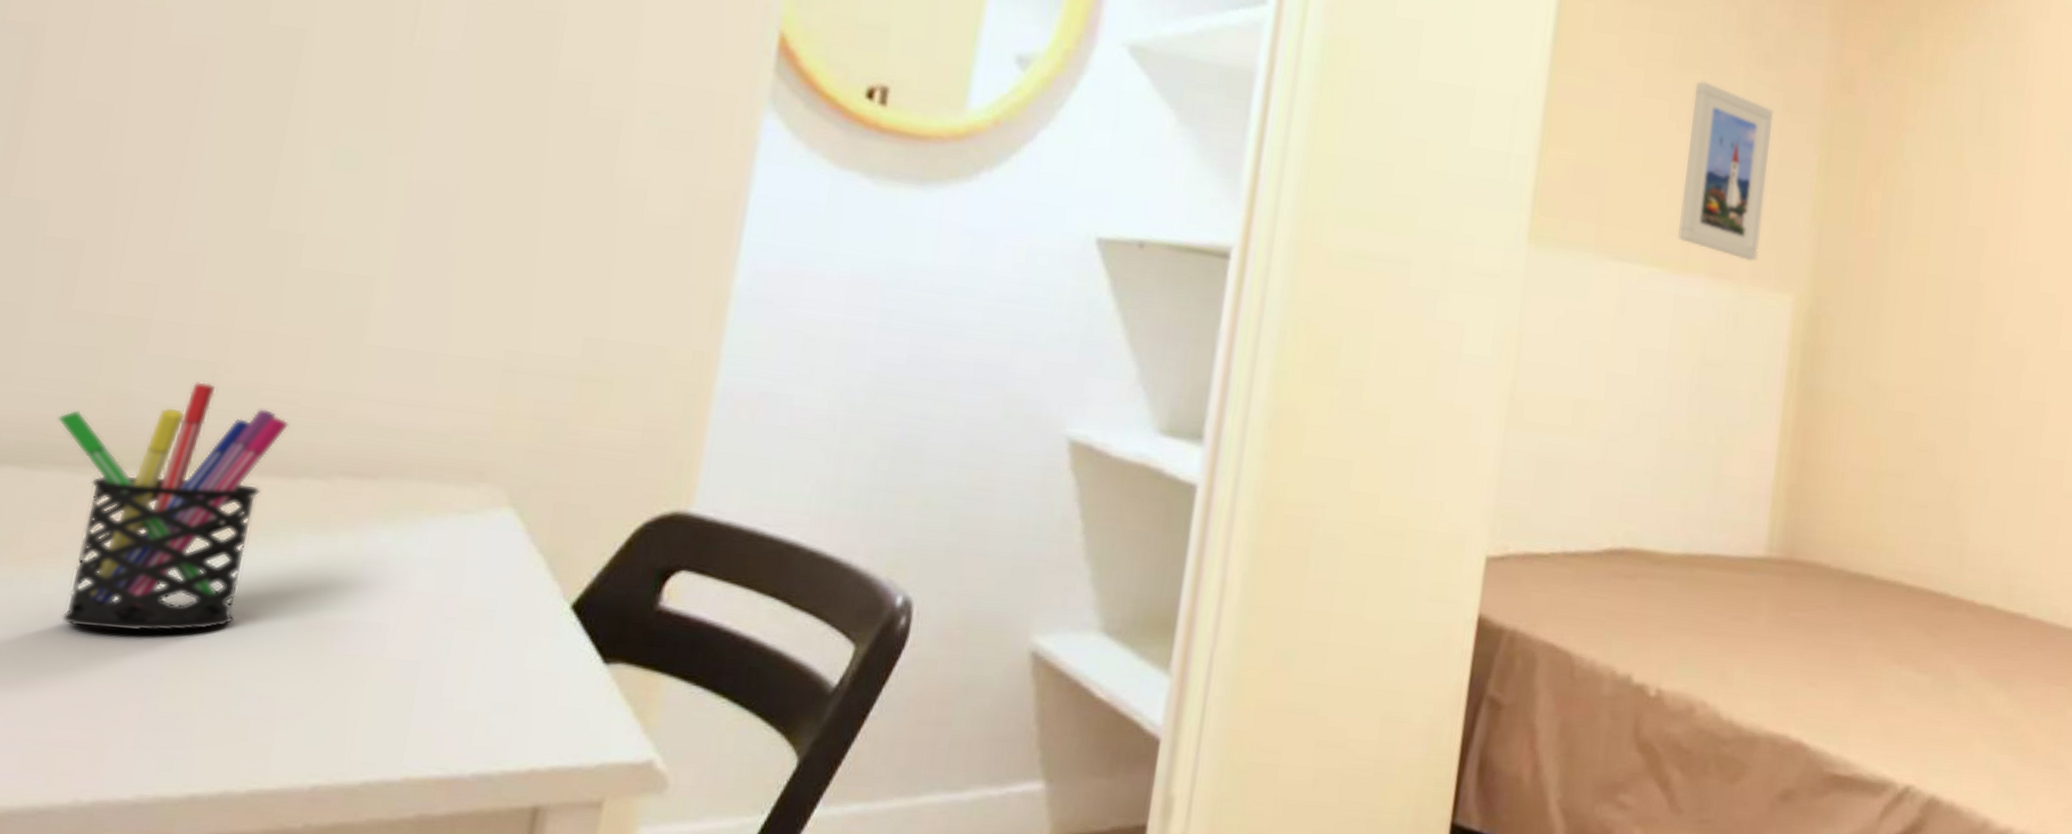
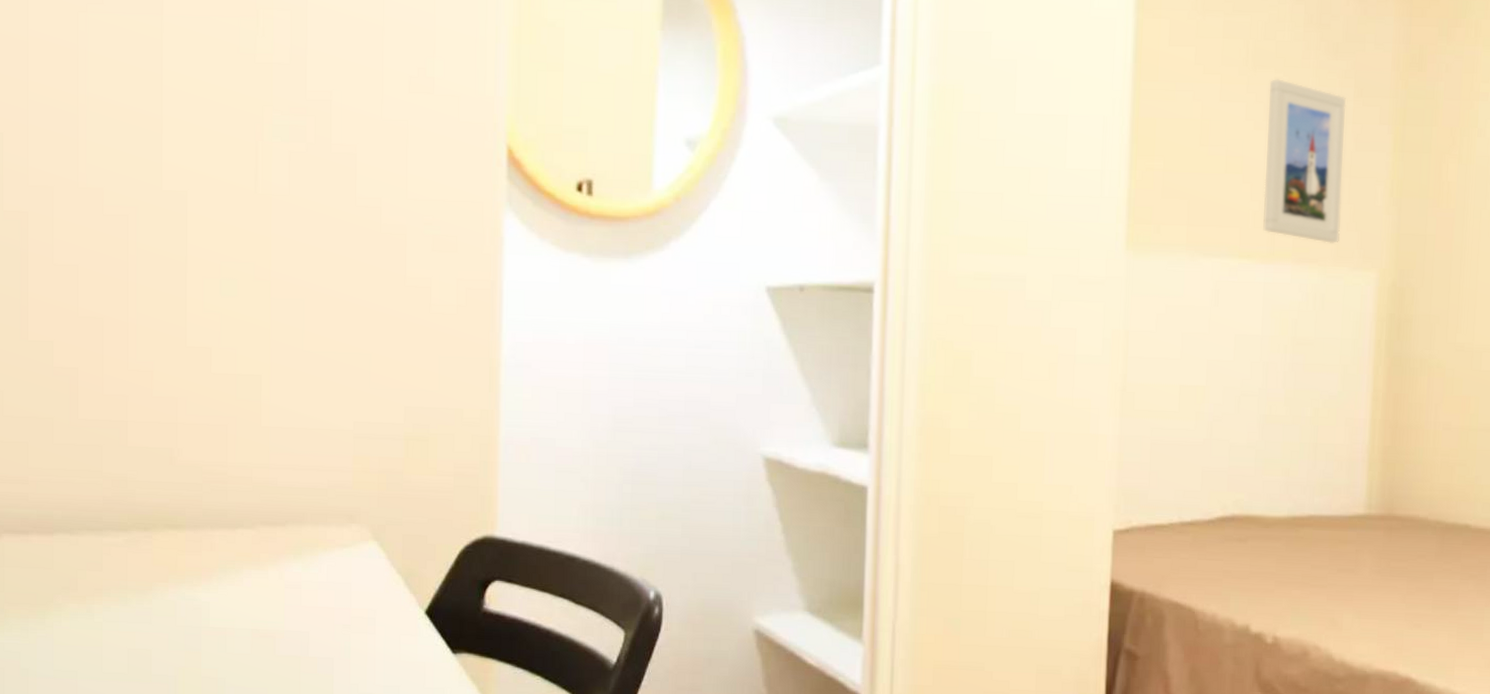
pen holder: present [57,381,289,632] -> none [83,463,223,645]

